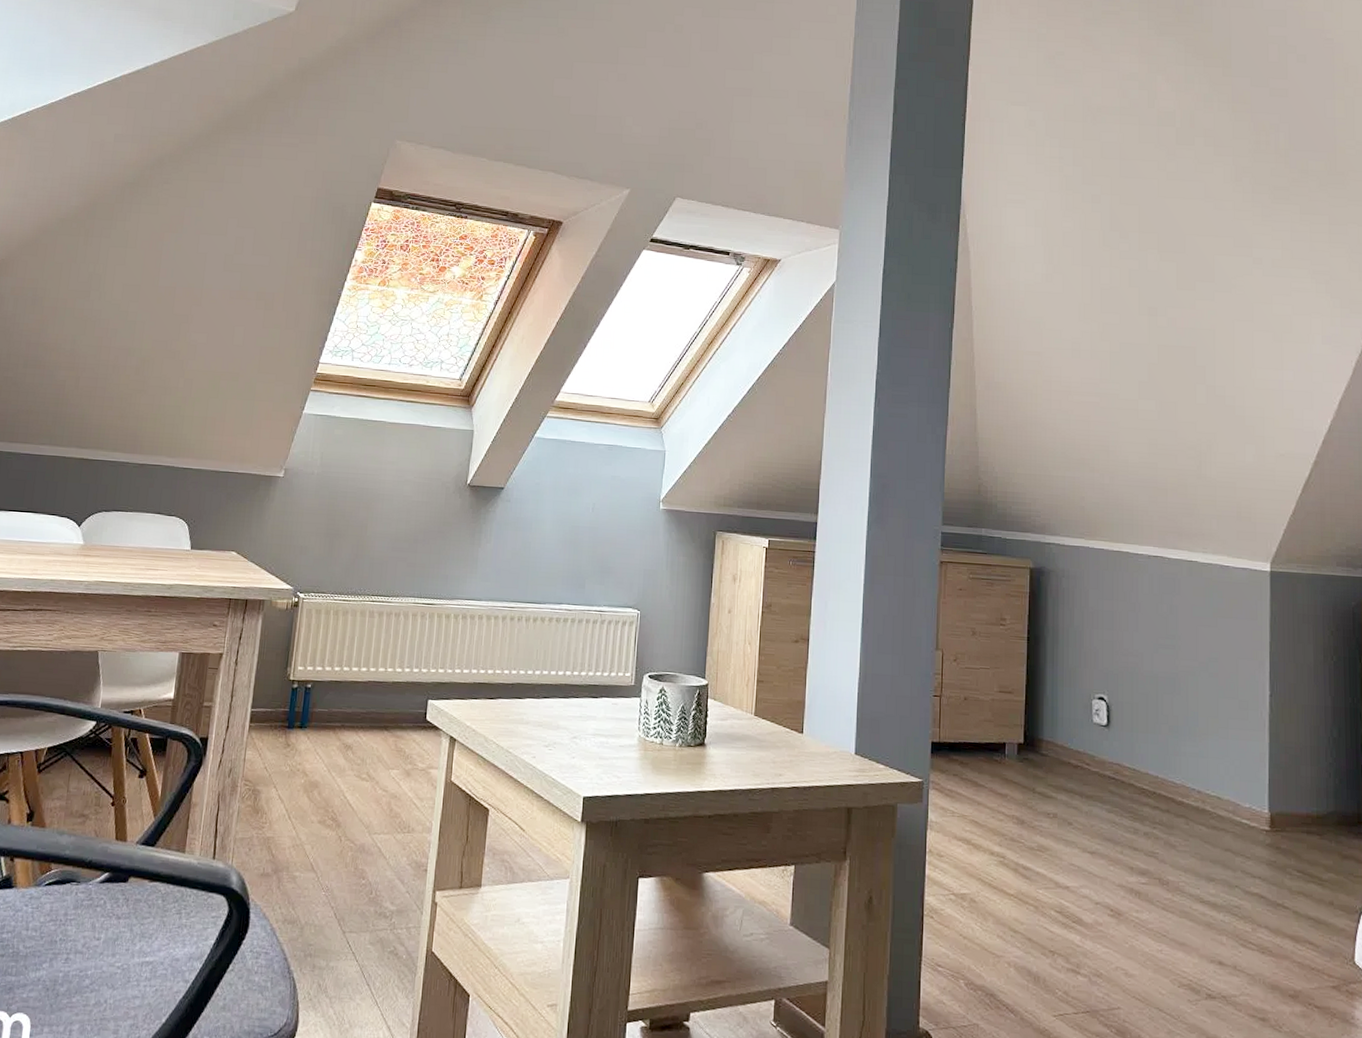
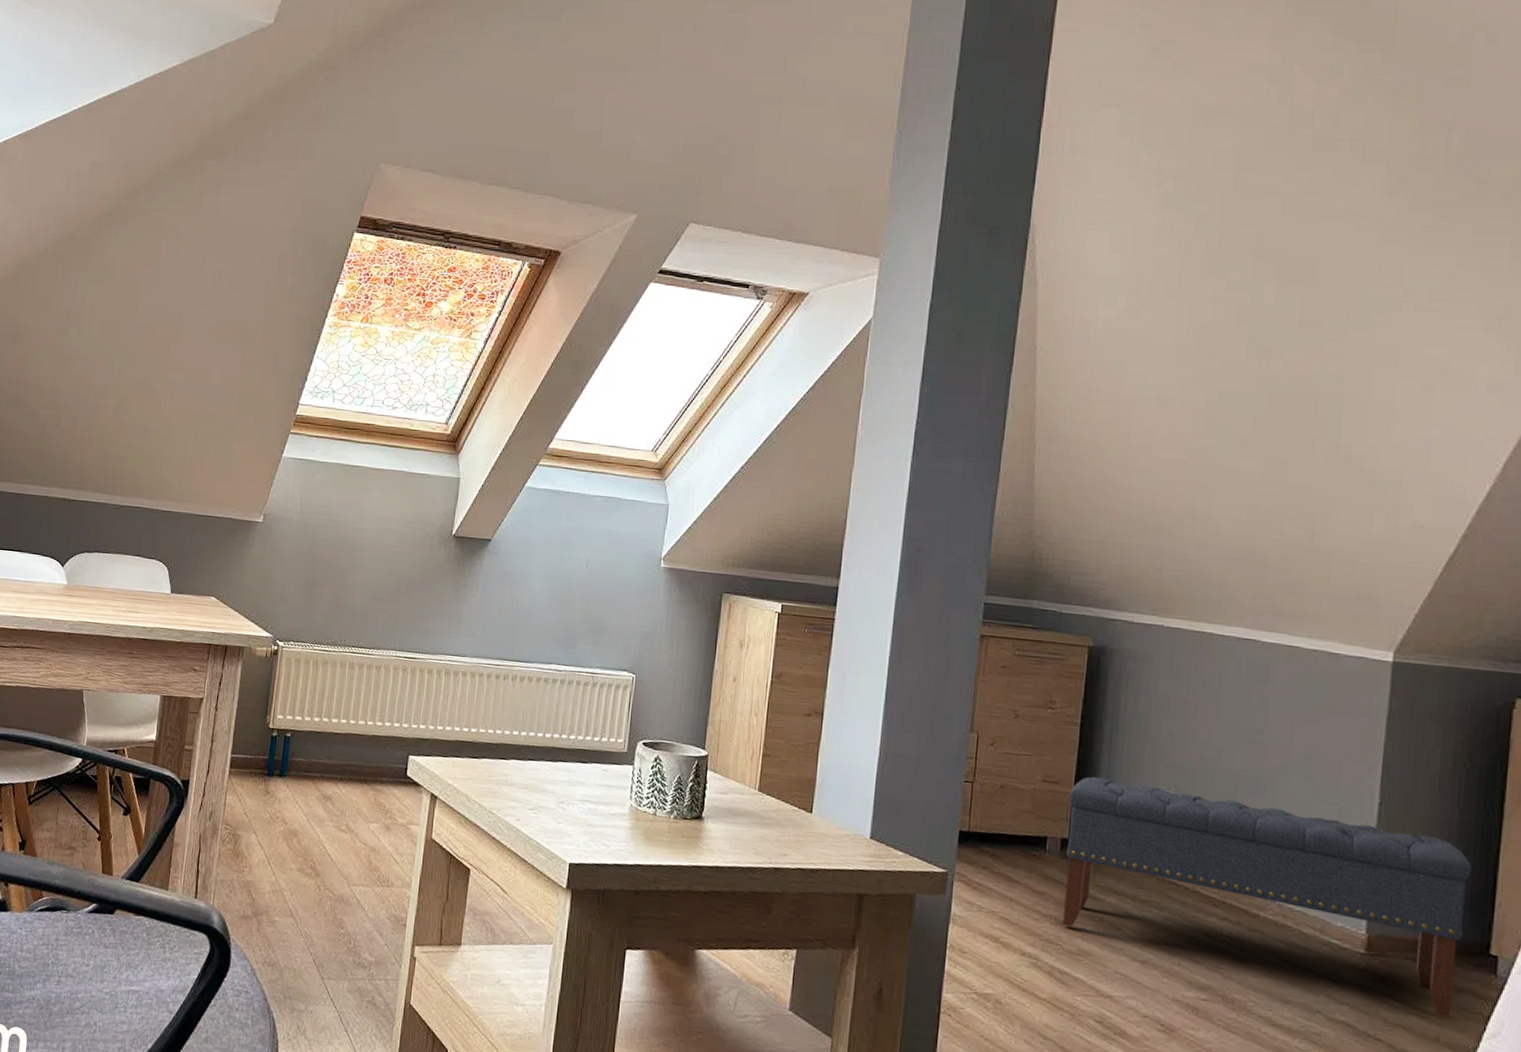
bench: none [1021,685,1346,882] -> present [1063,776,1472,1017]

